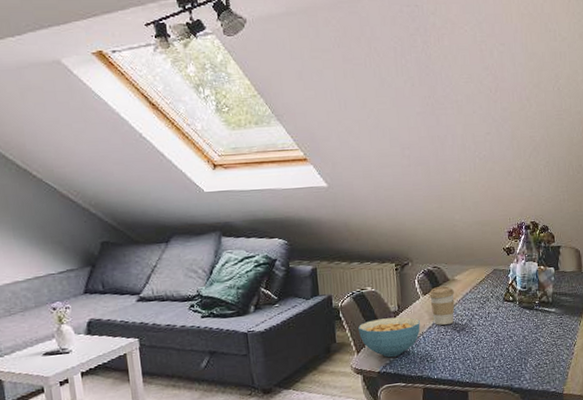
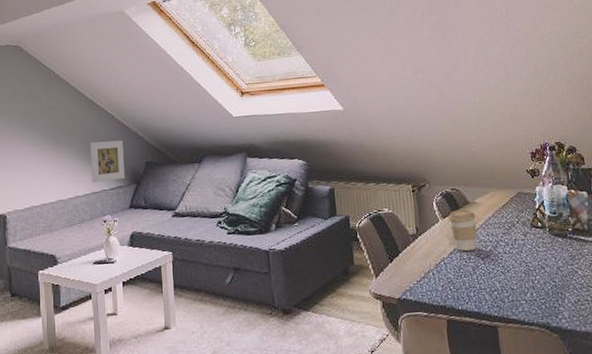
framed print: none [28,217,77,267] -> present [90,140,126,183]
cereal bowl: present [358,317,421,357] -> none [376,240,441,283]

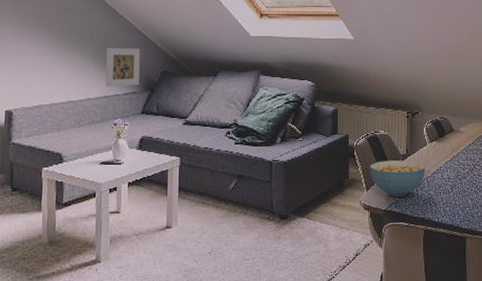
cereal bowl: none [376,240,441,283] -> present [370,160,425,197]
coffee cup: present [448,209,477,251] -> none [435,136,459,172]

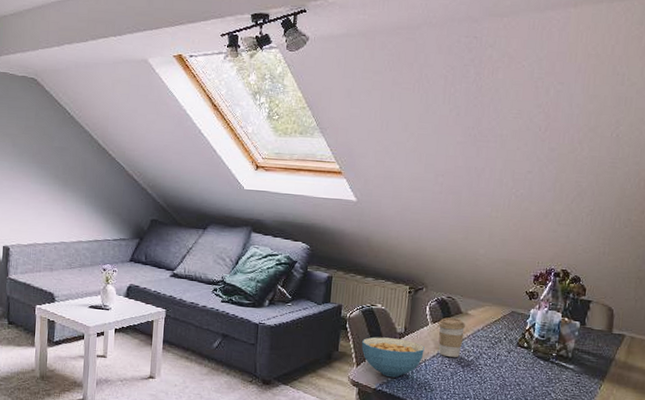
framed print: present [105,47,140,87] -> none [96,190,131,232]
coffee cup: none [435,136,459,172] -> present [438,317,466,357]

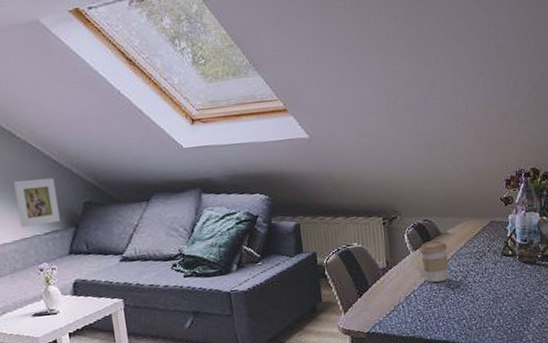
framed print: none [96,190,131,232] -> present [14,178,61,228]
cereal bowl: present [362,337,425,377] -> none [345,274,411,317]

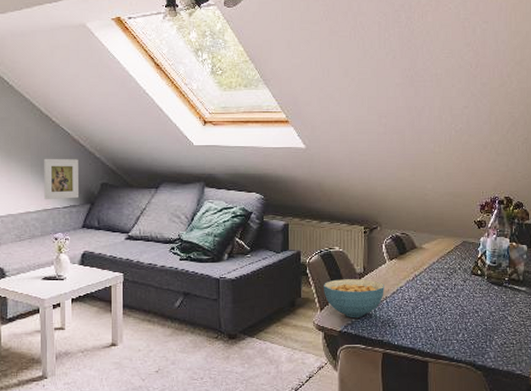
cereal bowl: none [345,274,411,317] -> present [324,279,384,317]
coffee cup: present [419,240,448,283] -> none [395,253,422,292]

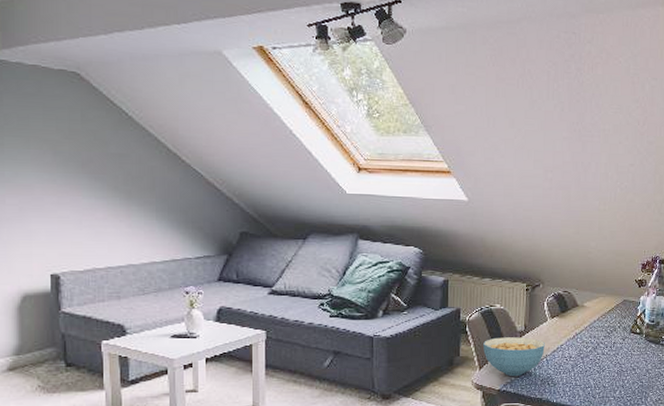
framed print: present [44,158,80,200] -> none [172,202,215,250]

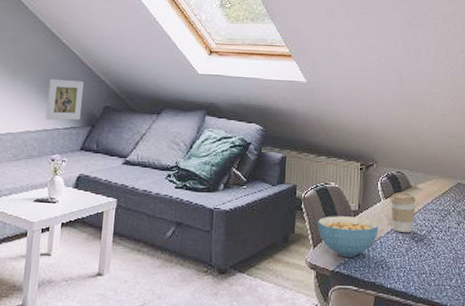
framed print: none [172,202,215,250] -> present [45,78,84,121]
coffee cup: none [556,311,583,350] -> present [390,192,417,232]

